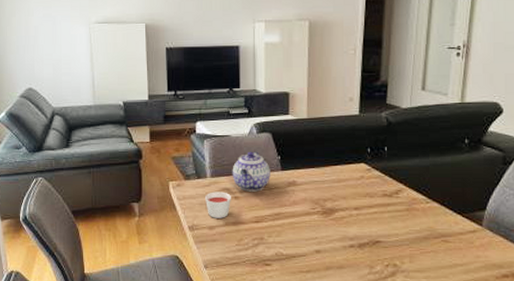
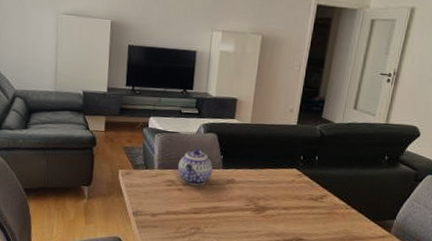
candle: present [205,191,231,218] -> none [150,182,175,207]

